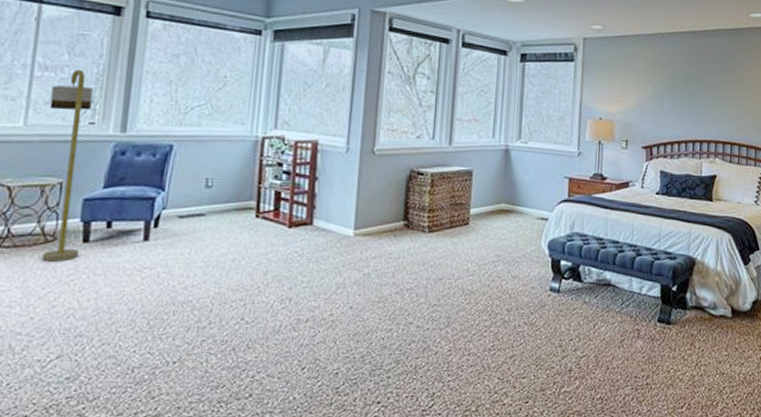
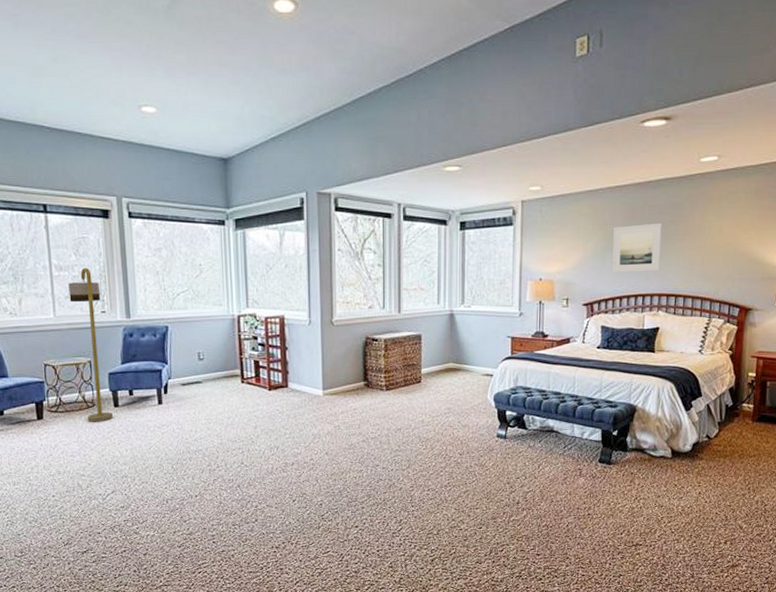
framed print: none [670,70,717,119] -> present [612,223,662,272]

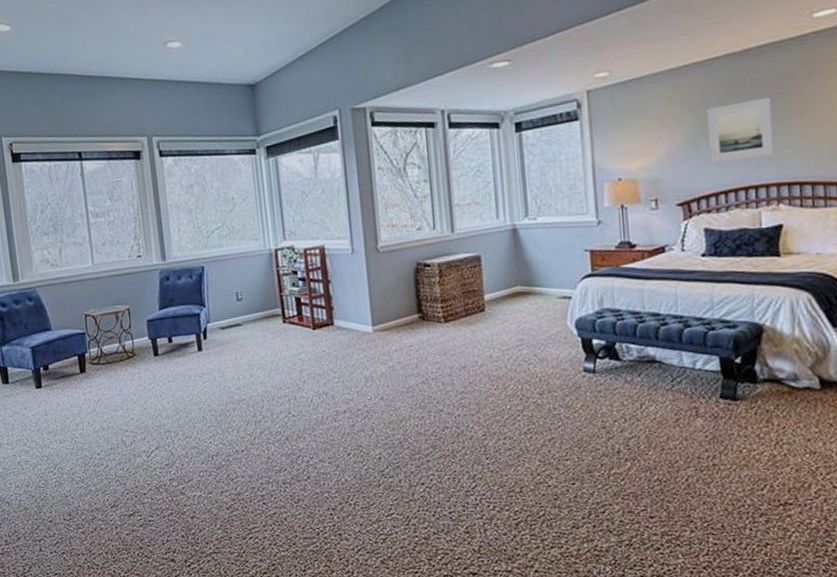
floor lamp: present [68,268,113,422] -> none [104,212,153,373]

